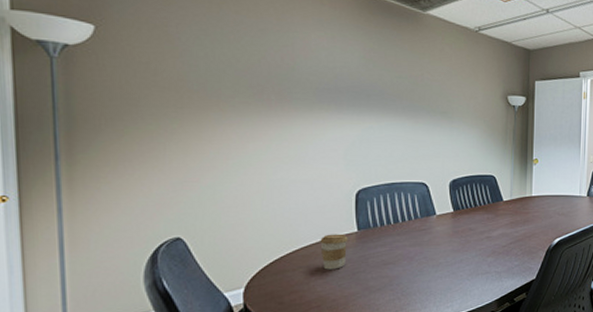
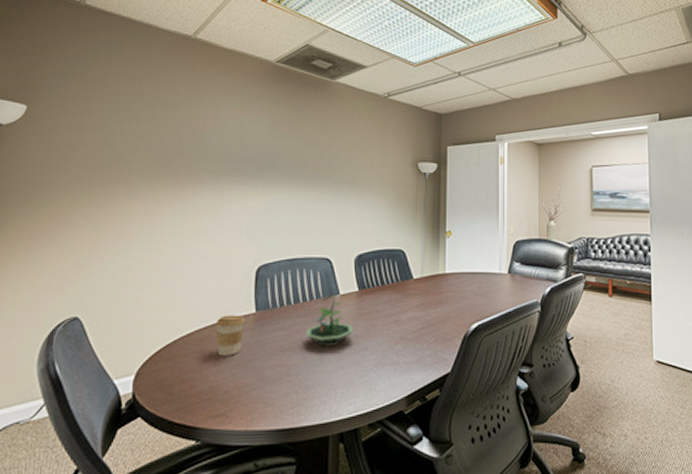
terrarium: none [405,215,450,260] -> present [305,294,354,346]

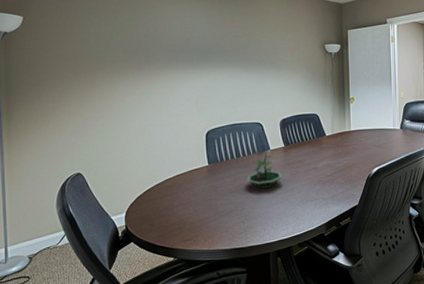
coffee cup: present [216,315,246,356] -> none [180,167,202,198]

